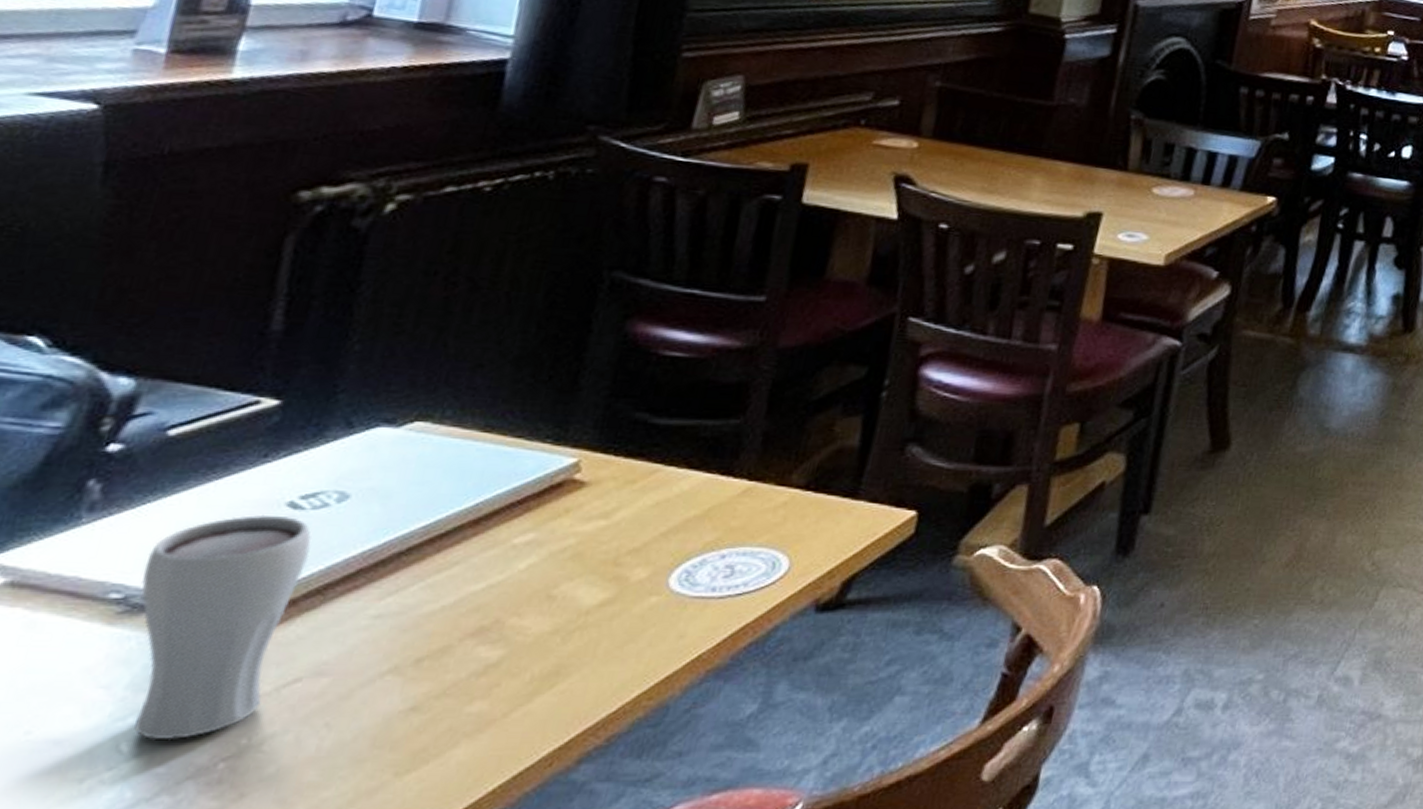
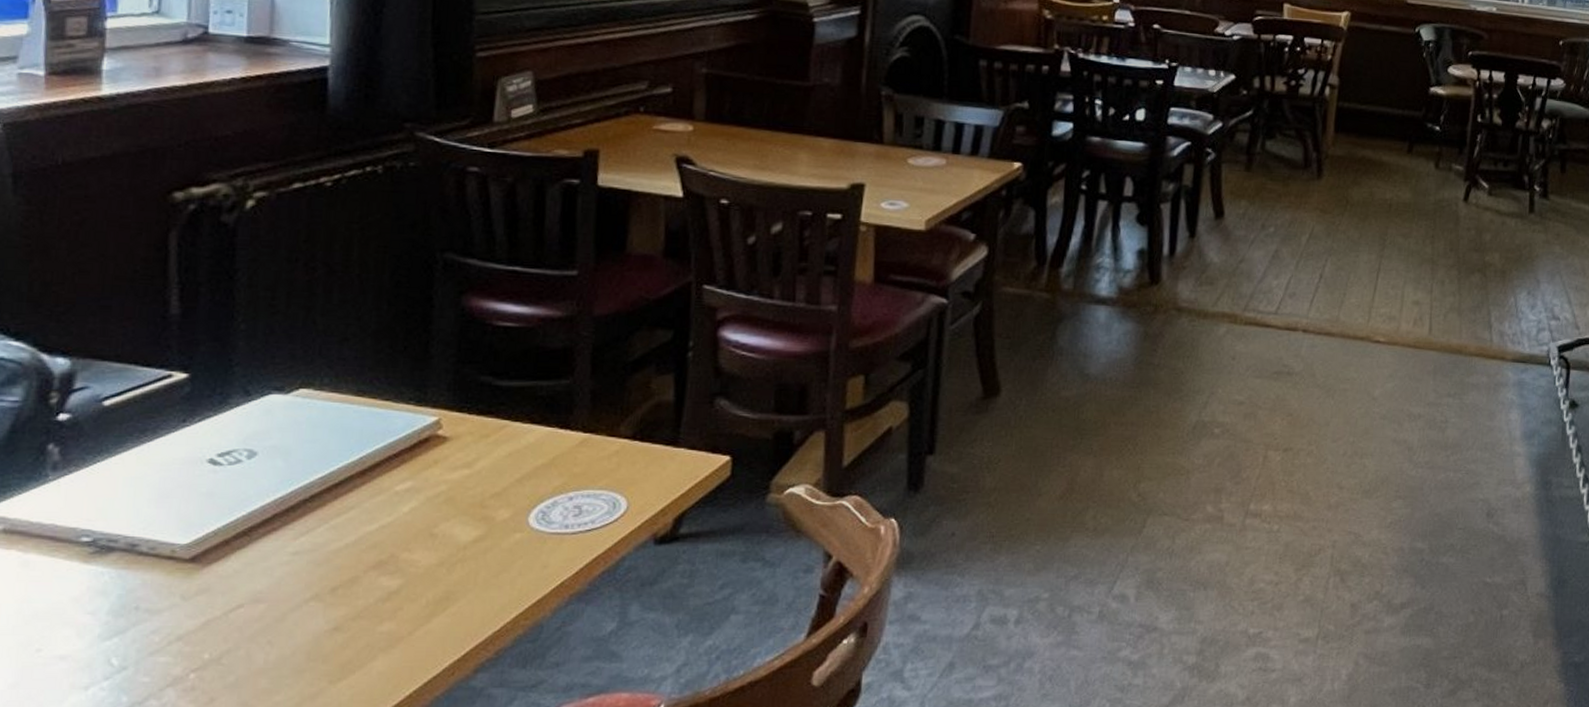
drinking glass: present [134,514,312,741] -> none [104,470,233,656]

